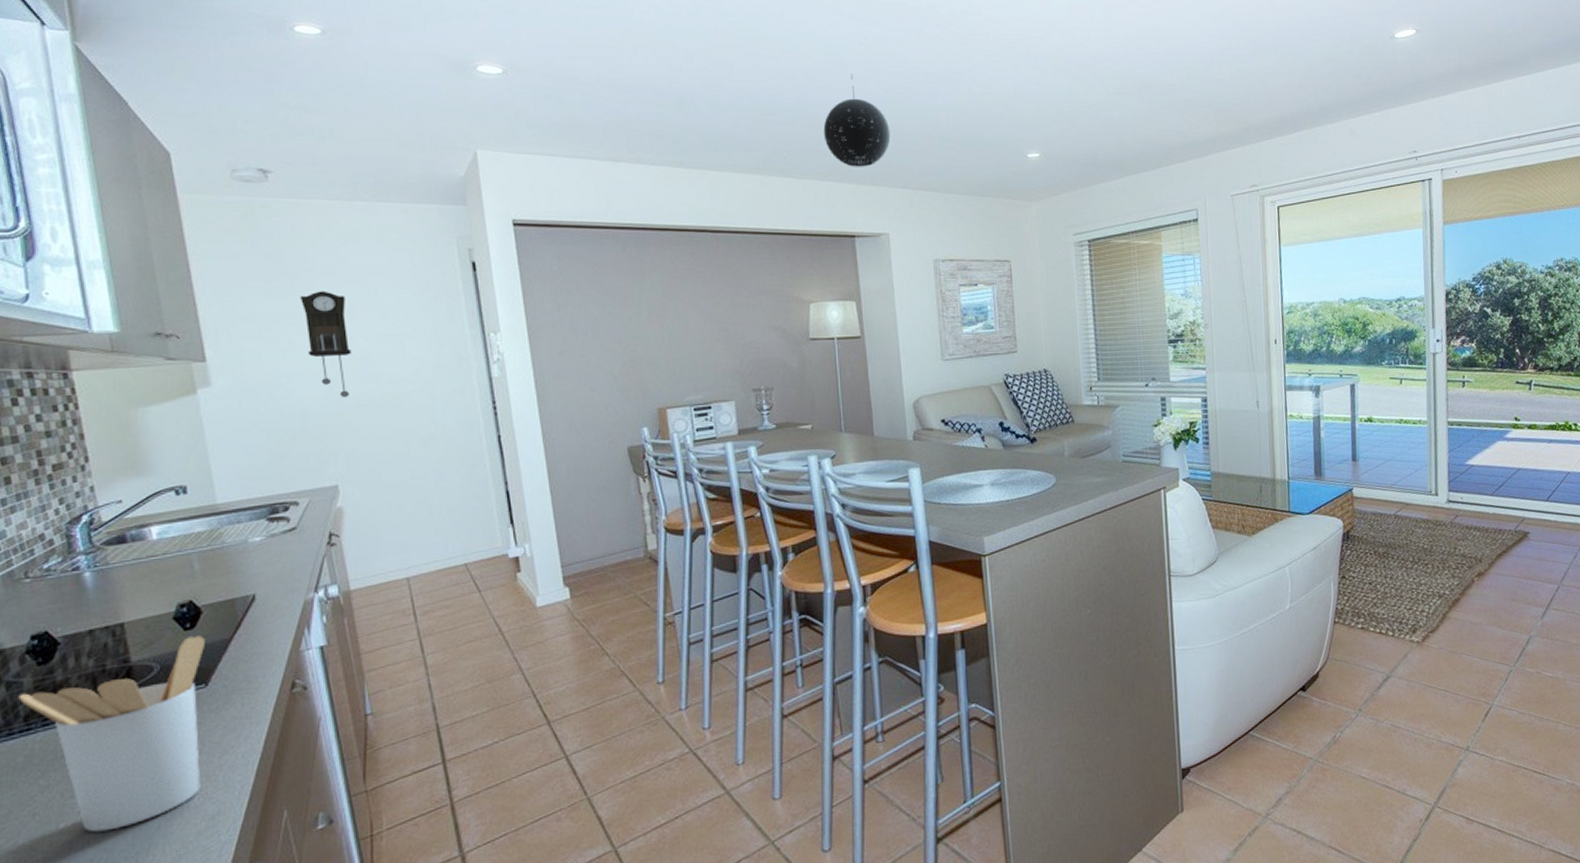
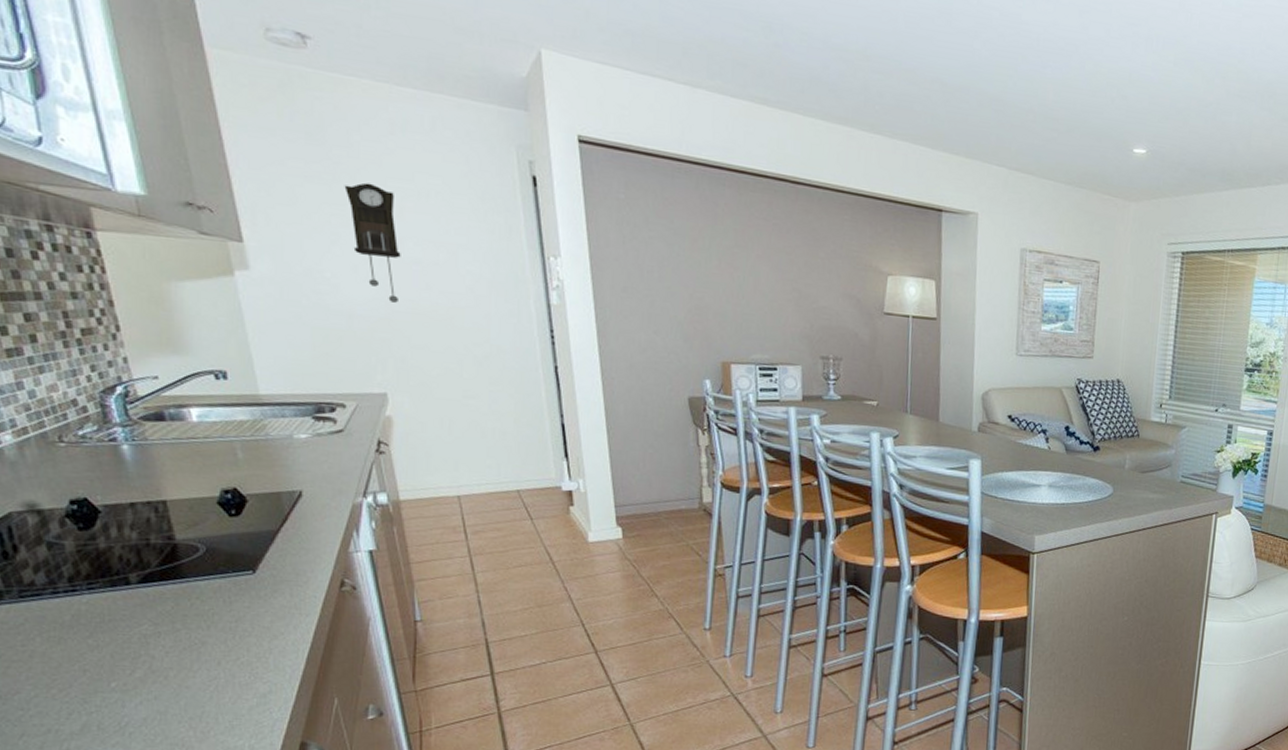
utensil holder: present [18,636,205,832] -> none [61,523,251,695]
pendant light: present [823,73,891,167] -> none [920,26,993,136]

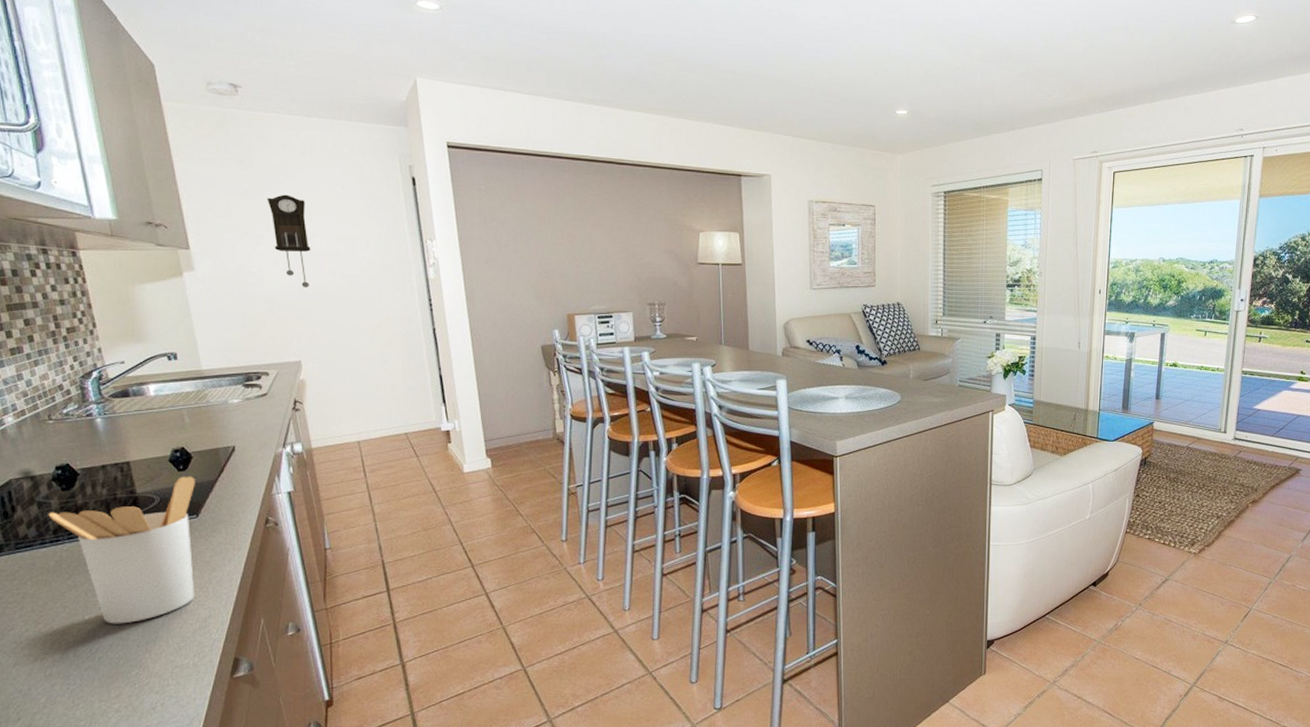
utensil holder: none [61,523,251,695] -> present [48,476,195,624]

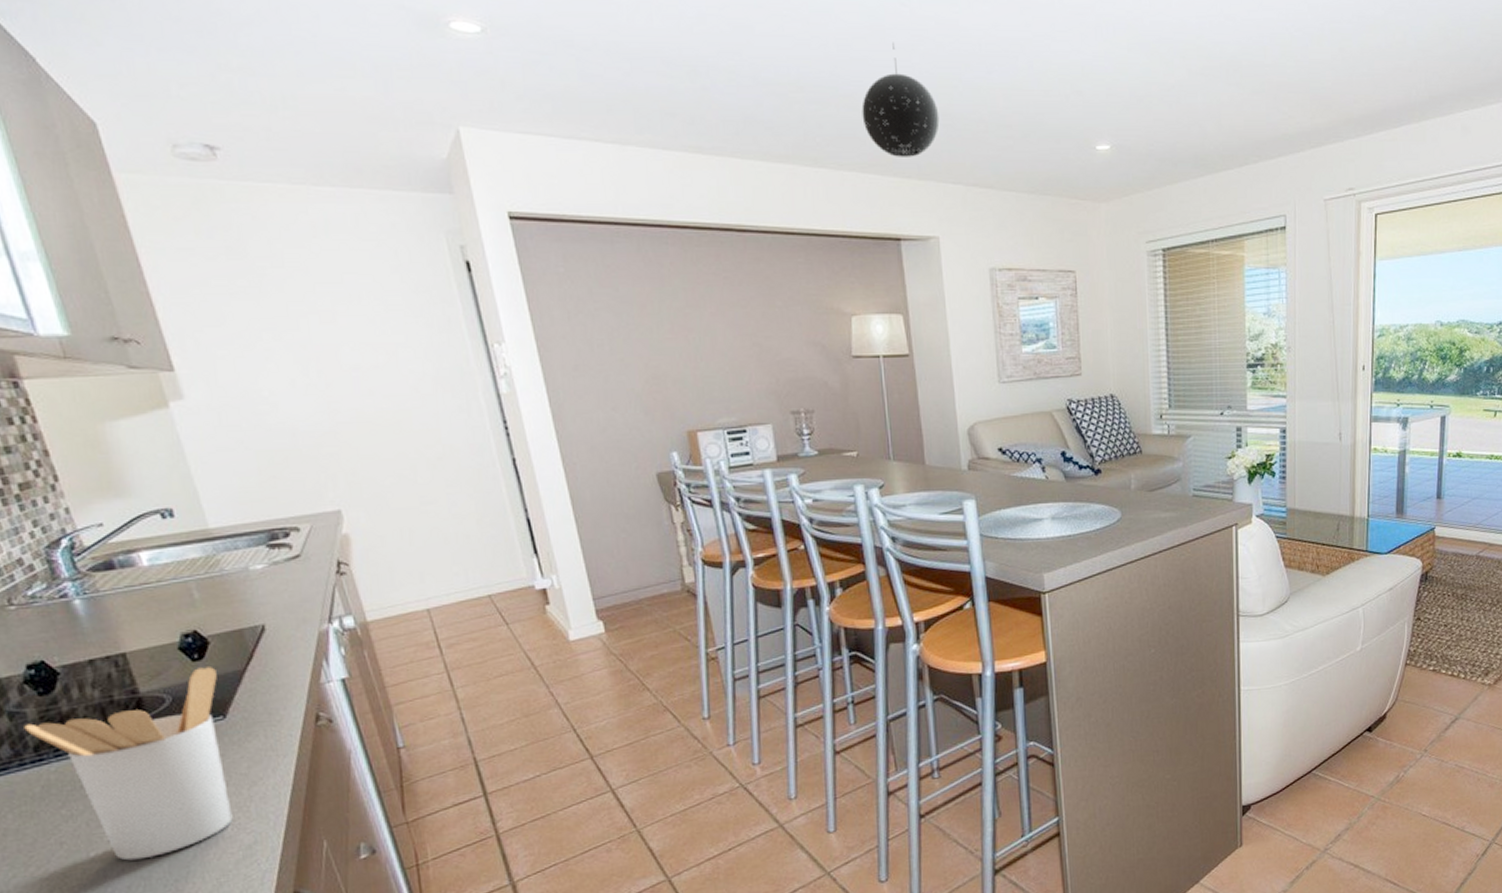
pendulum clock: present [267,194,311,287] -> none [271,292,342,414]
pendant light: none [718,27,777,114] -> present [861,42,940,157]

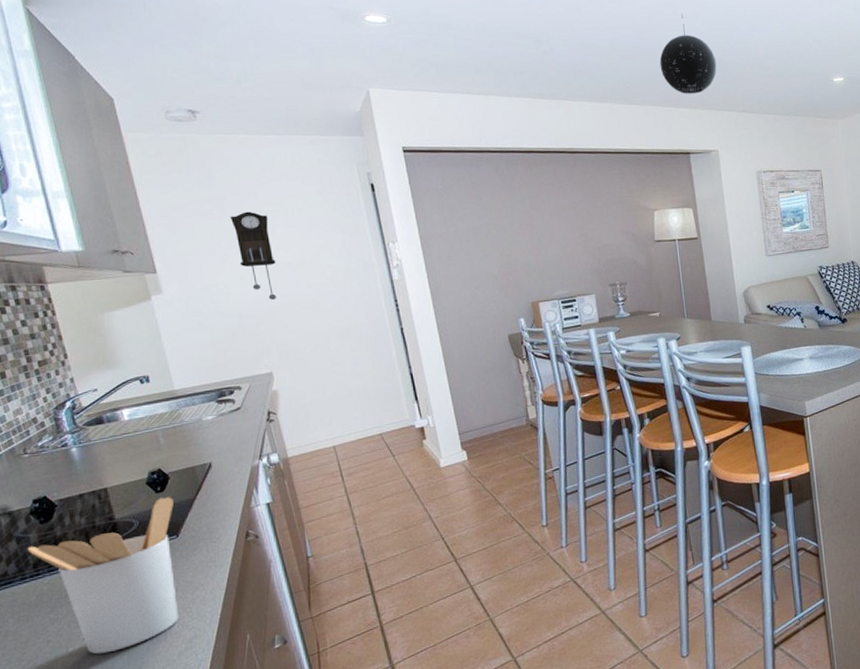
pendulum clock: none [271,292,342,414] -> present [230,211,276,300]

